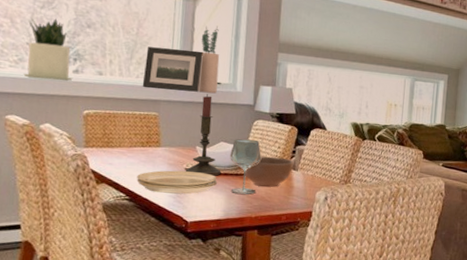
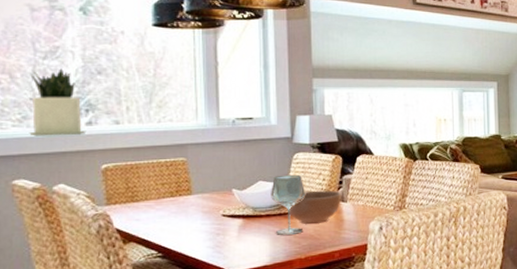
plate: present [137,170,218,194] -> none [169,217,260,245]
picture frame: present [142,47,203,92] -> none [165,86,230,133]
candle: present [185,94,221,177] -> none [222,131,263,220]
vase: present [197,25,220,94] -> none [226,57,249,130]

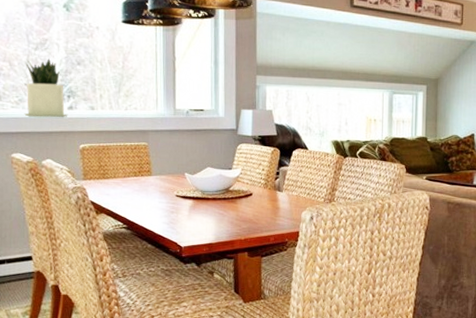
wine glass: present [271,174,305,235] -> none [217,163,246,217]
bowl: present [289,190,341,224] -> none [232,179,278,209]

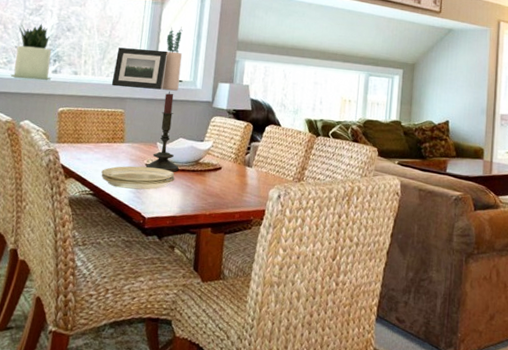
picture frame: none [131,79,185,120] -> present [111,47,168,90]
plate: none [132,198,207,221] -> present [101,166,175,190]
candle: none [176,121,210,202] -> present [145,92,179,173]
vase: none [182,53,201,121] -> present [160,26,183,91]

